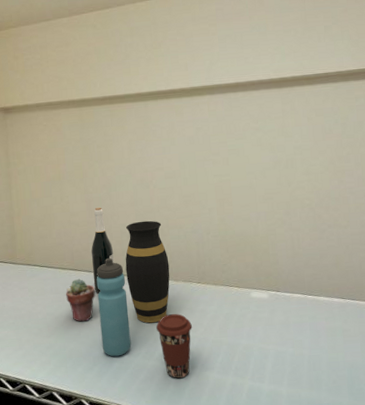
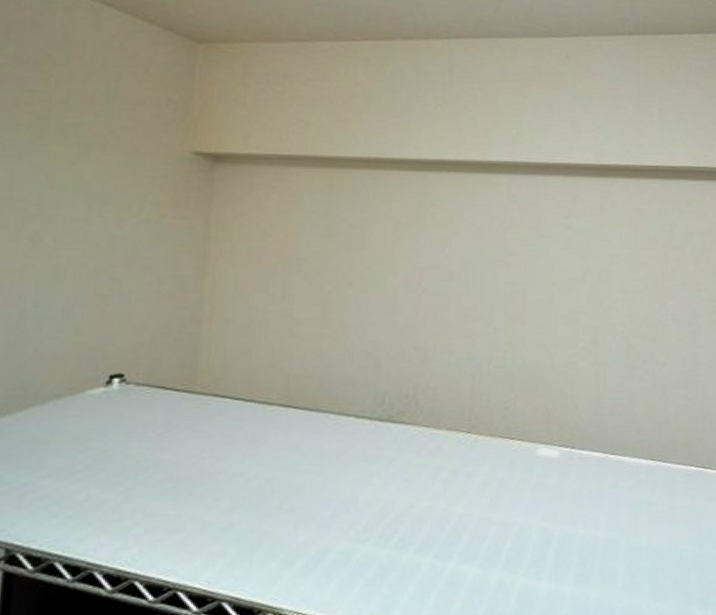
potted succulent: present [66,278,96,322] -> none [268,419,315,488]
wine bottle: present [91,207,114,294] -> none [314,314,351,445]
water bottle: present [96,258,131,357] -> none [313,391,363,544]
vase: present [125,220,170,323] -> none [365,338,431,491]
coffee cup: present [156,313,192,379] -> none [400,476,452,577]

